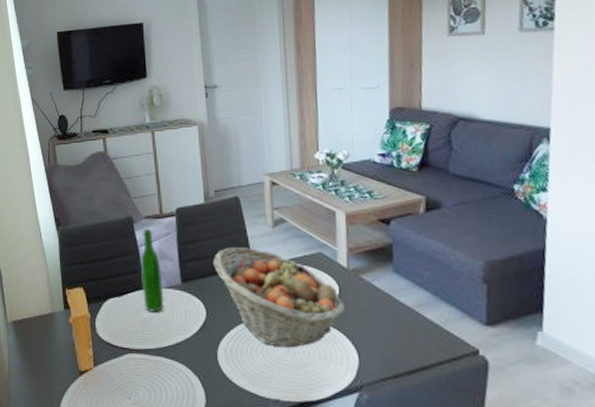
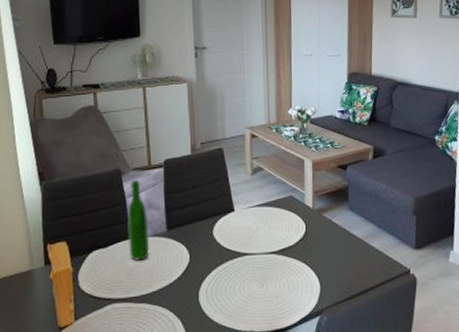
fruit basket: present [213,248,345,348] -> none [197,194,310,283]

